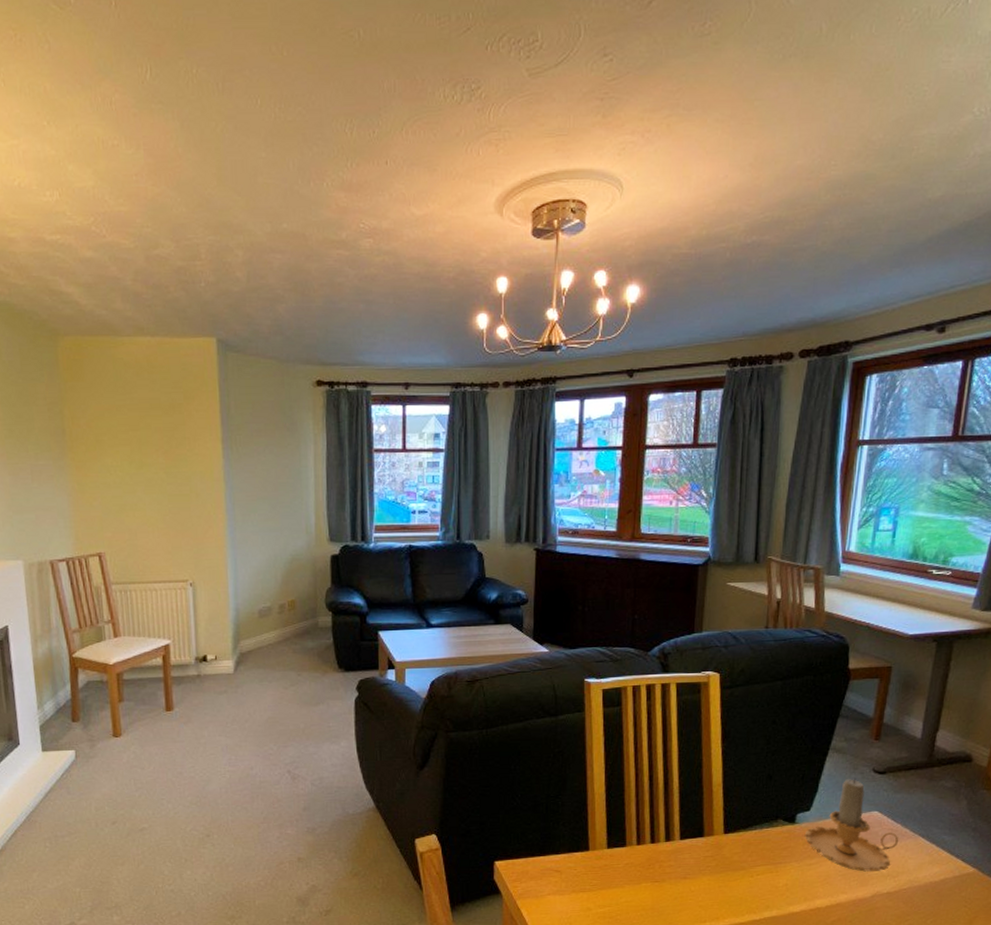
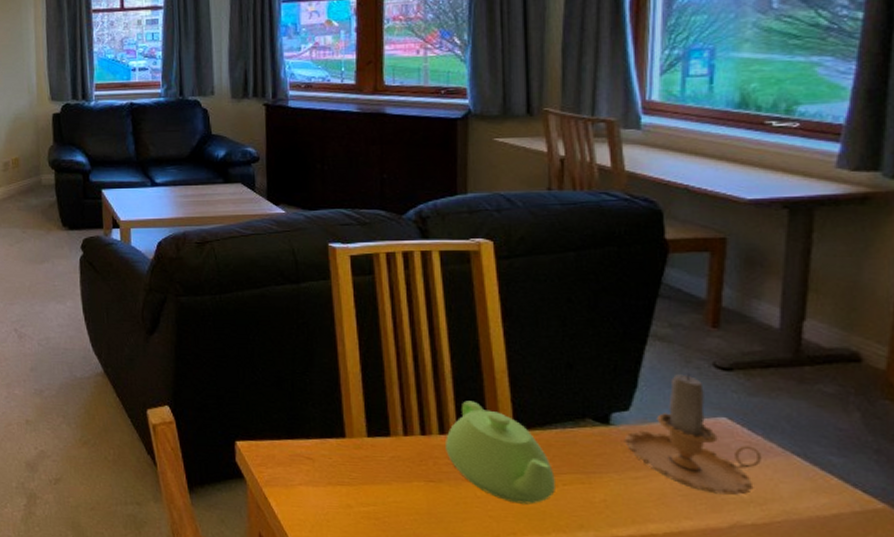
teapot: none [670,811,751,894] -> present [445,401,555,504]

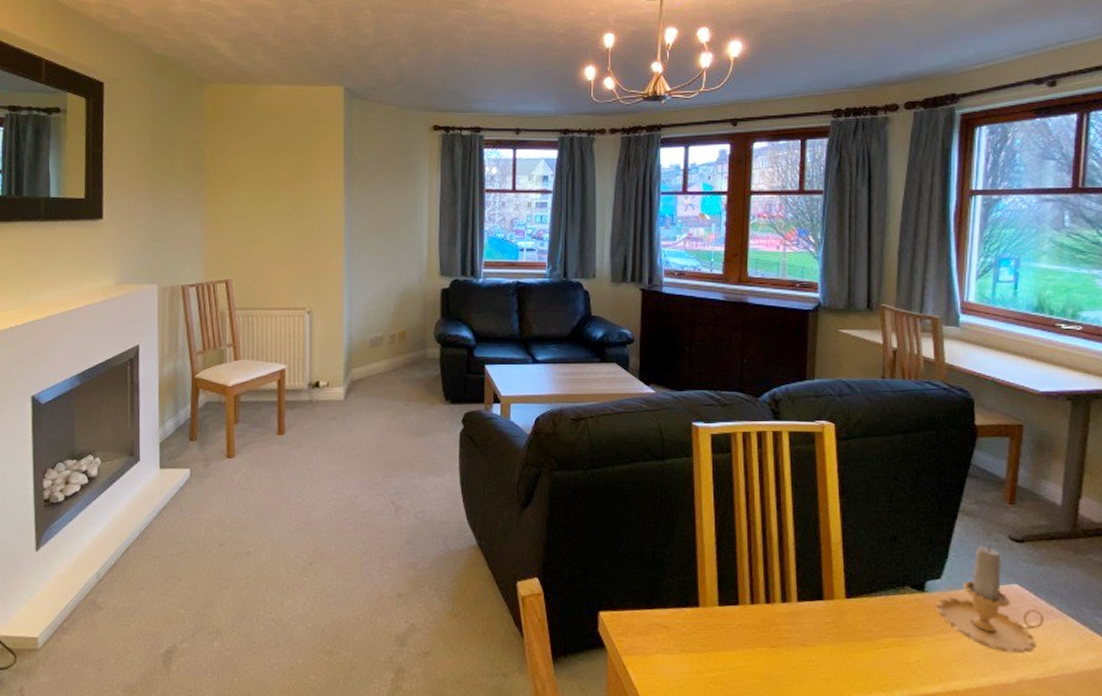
teapot: present [445,401,555,504] -> none [787,571,878,666]

